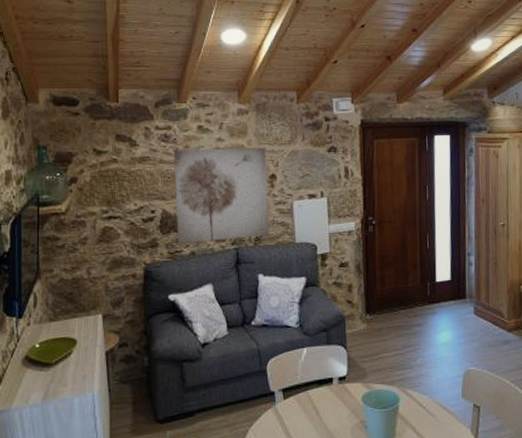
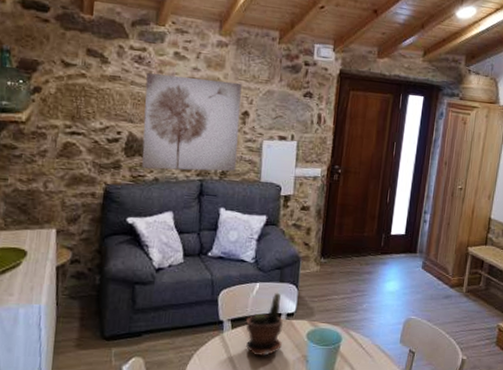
potted plant: none [296,355,337,425] -> present [245,292,284,356]

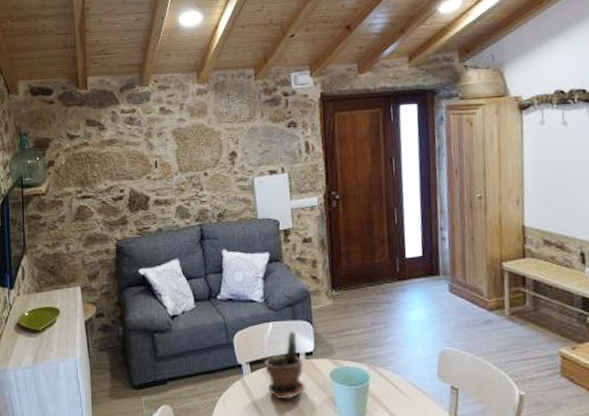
wall art: present [141,73,242,172] -> none [139,125,232,222]

